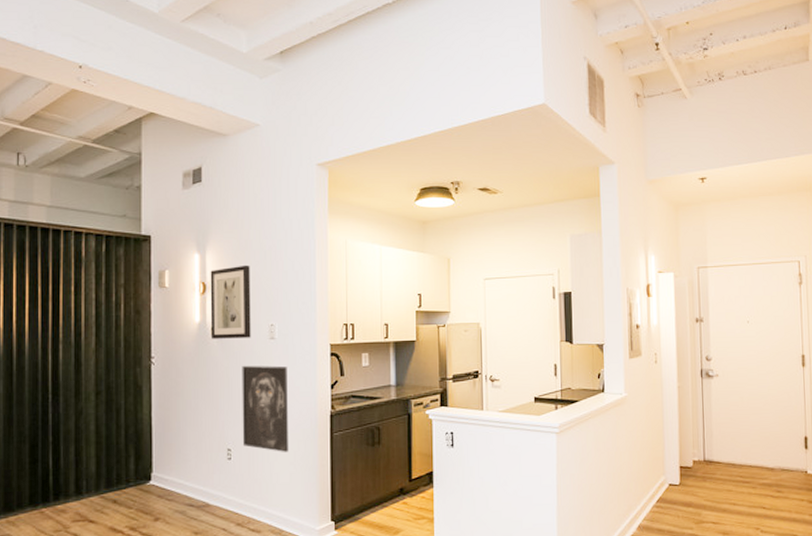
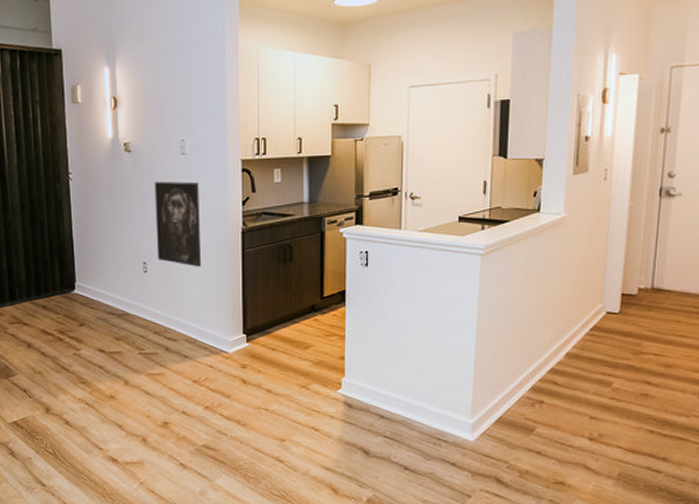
wall art: present [210,265,251,339] -> none [120,77,162,155]

